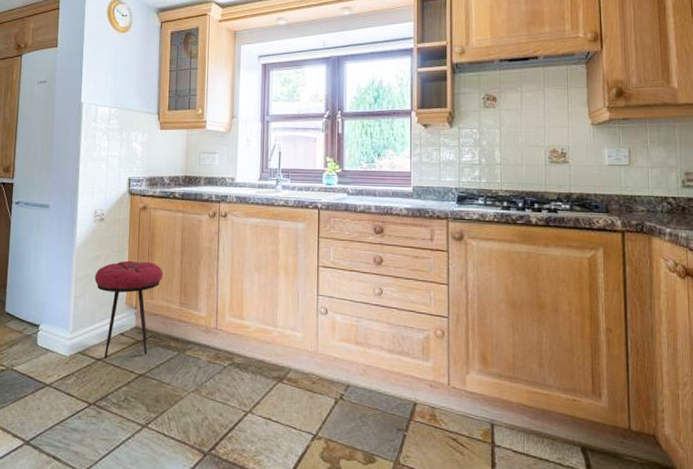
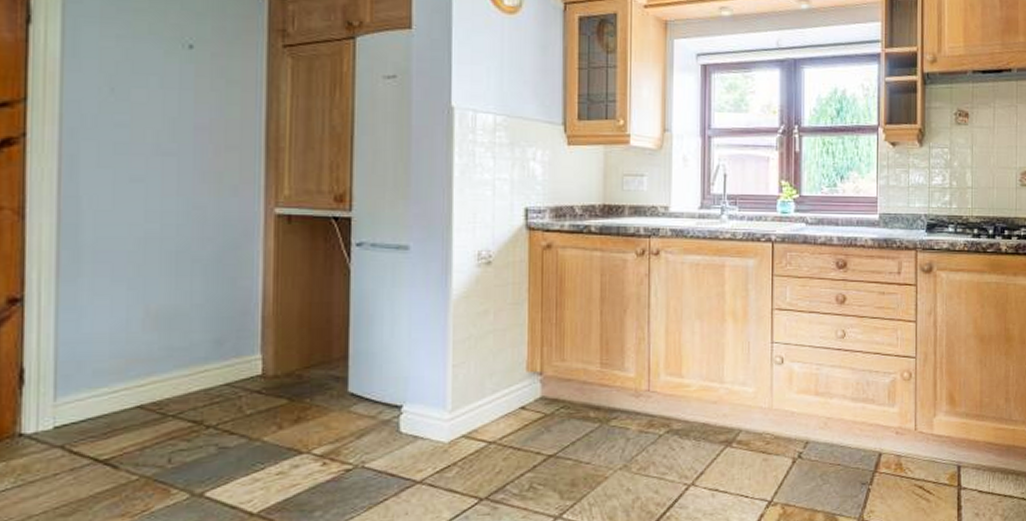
stool: present [94,260,164,358] -> none [481,314,578,439]

